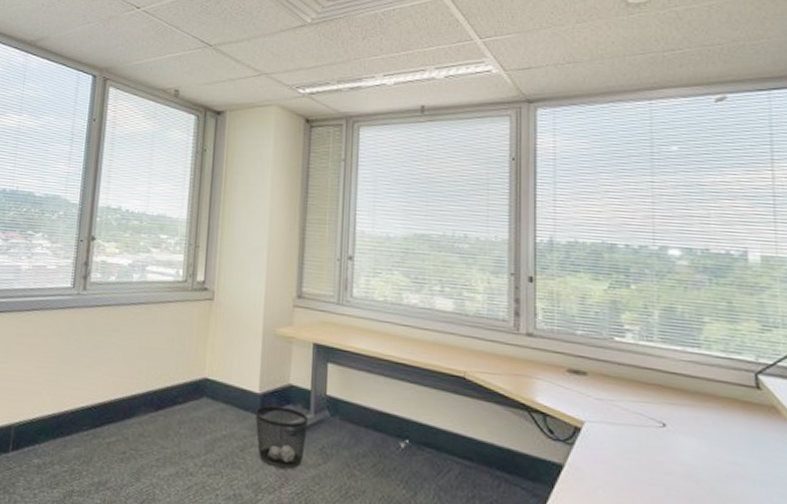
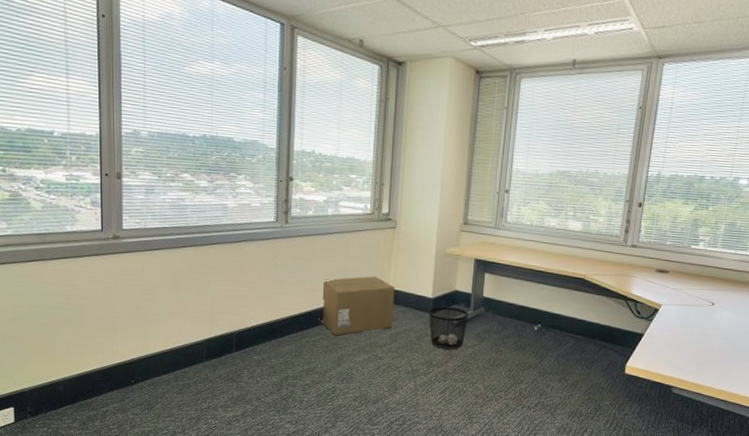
box: none [115,360,212,439] -> present [318,276,395,336]

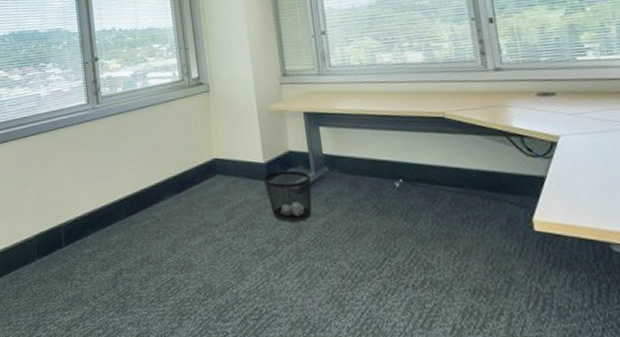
box: present [318,276,395,336] -> none [143,147,225,219]

